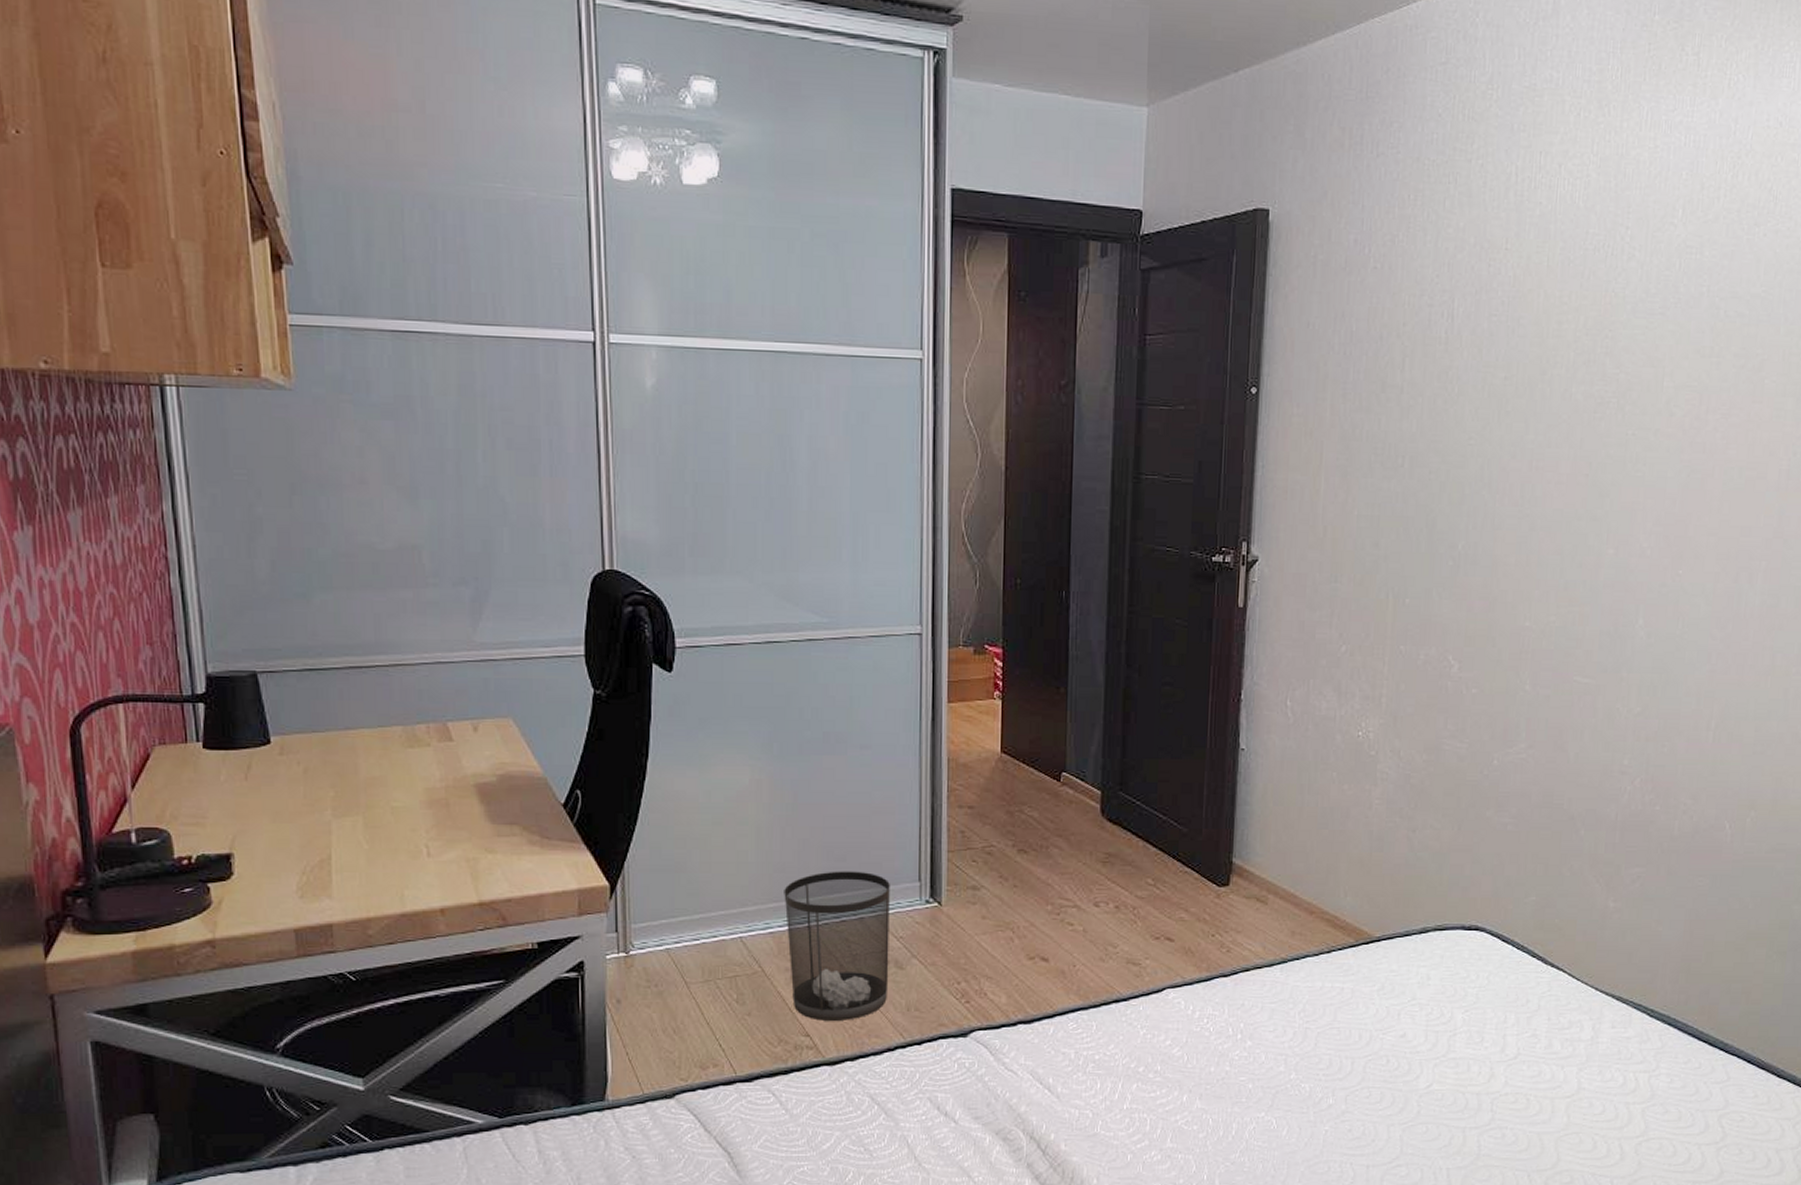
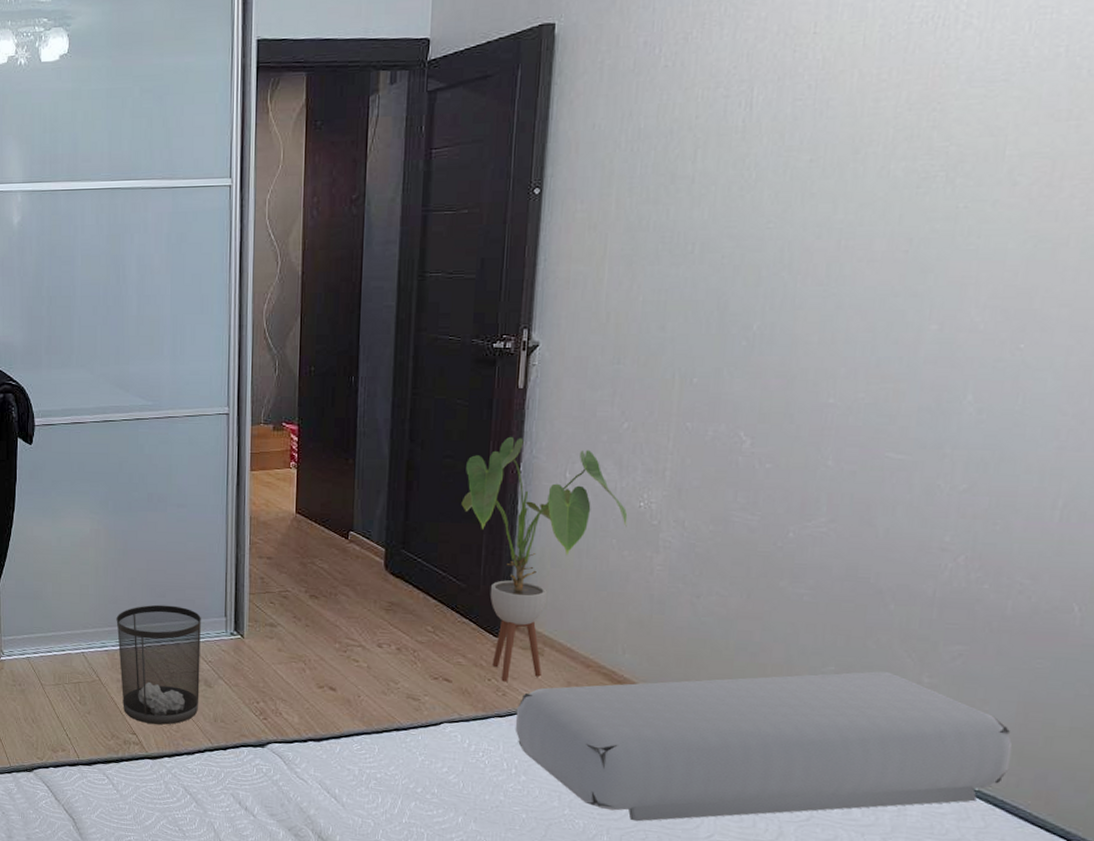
house plant: none [1181,660,1347,937] -> present [461,436,628,682]
cushion: none [1240,899,1682,1079] -> present [515,671,1013,822]

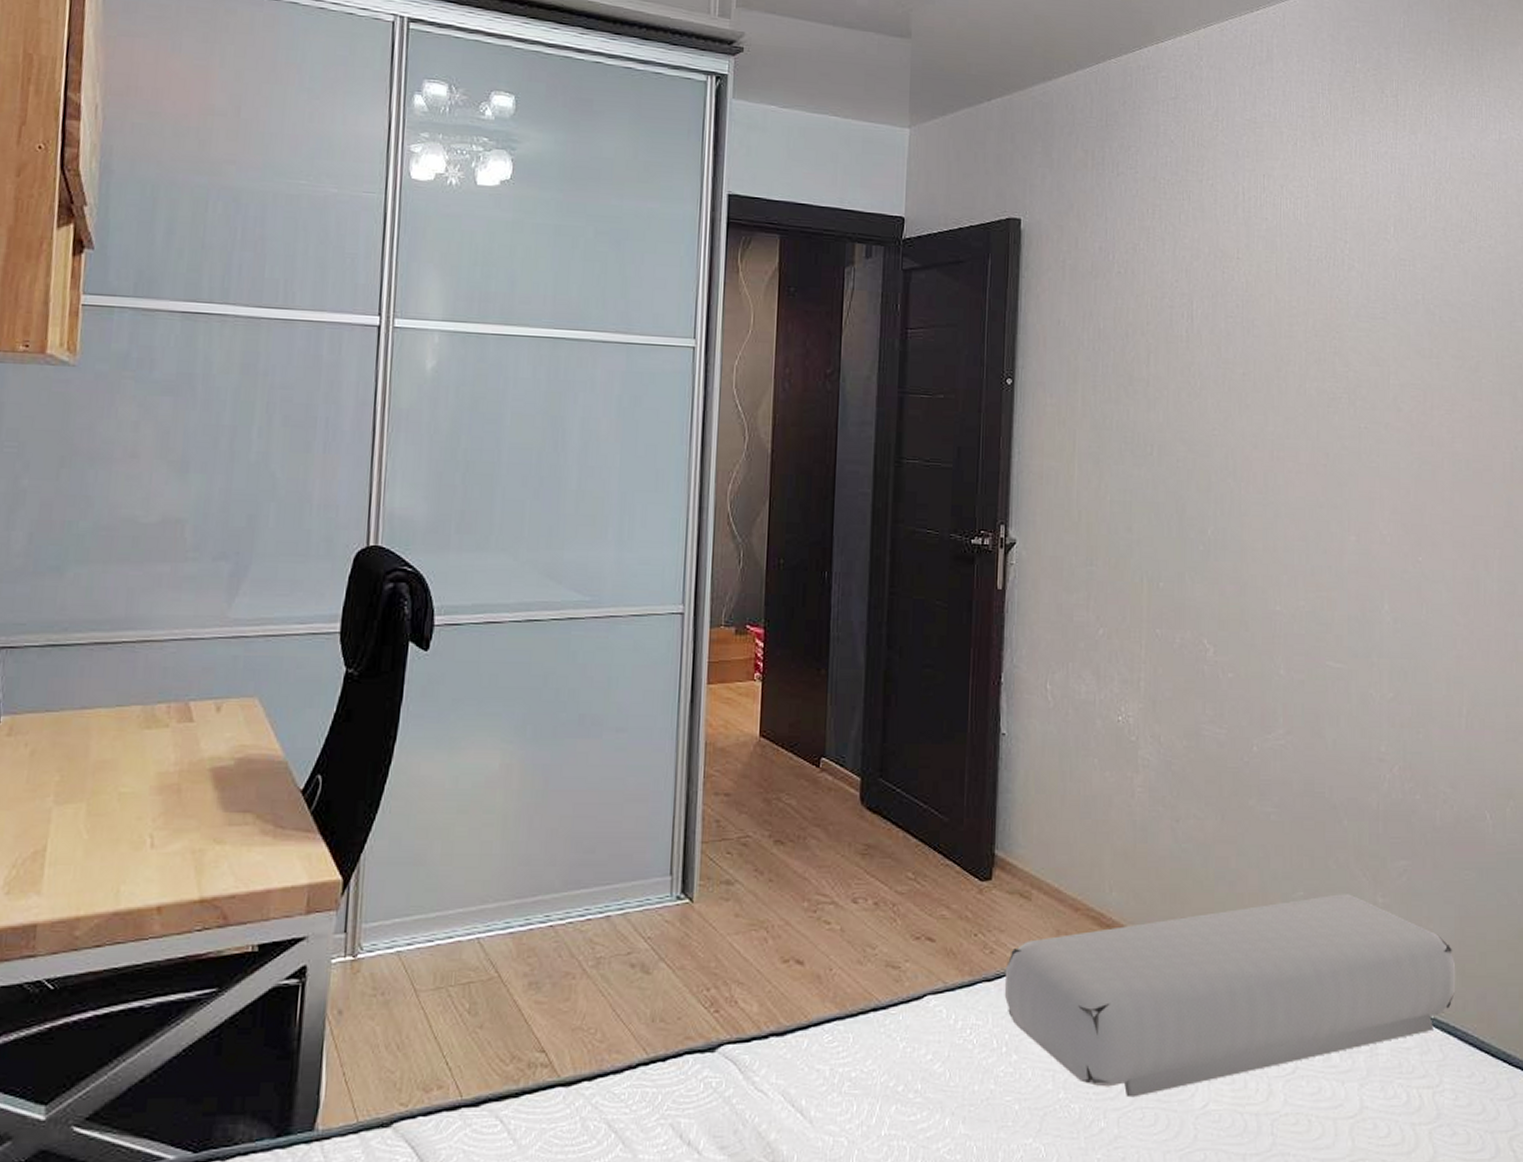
waste bin: present [116,604,201,725] -> none [527,864,640,1034]
house plant: present [461,436,628,682] -> none [942,643,1107,936]

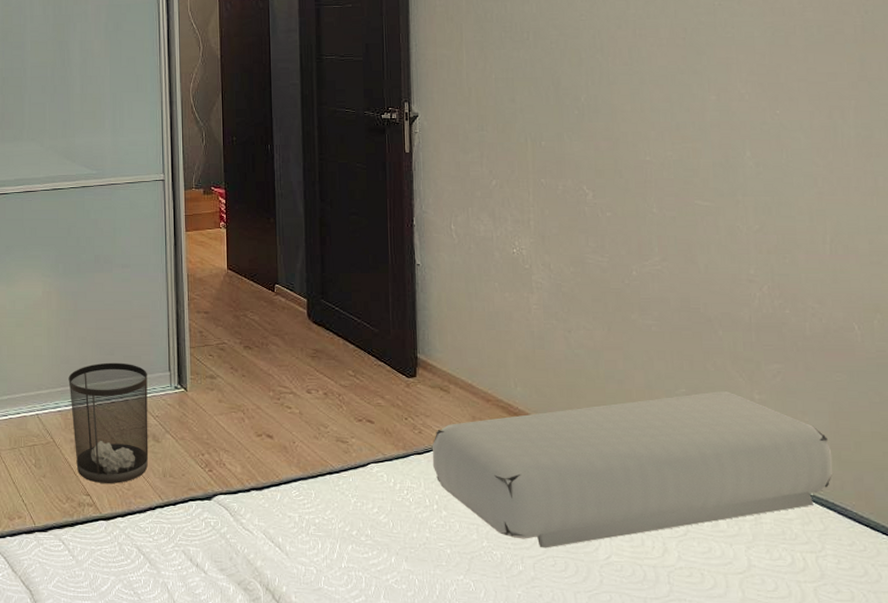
waste bin: none [527,864,640,1034] -> present [68,362,149,483]

